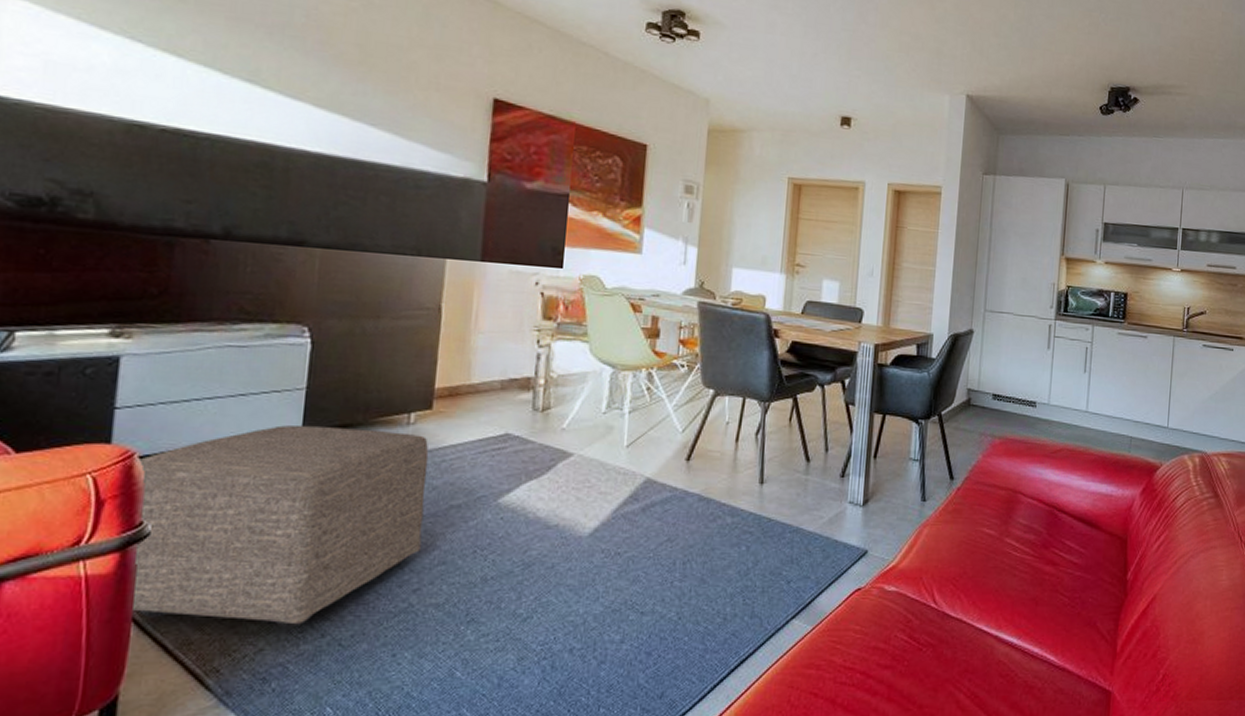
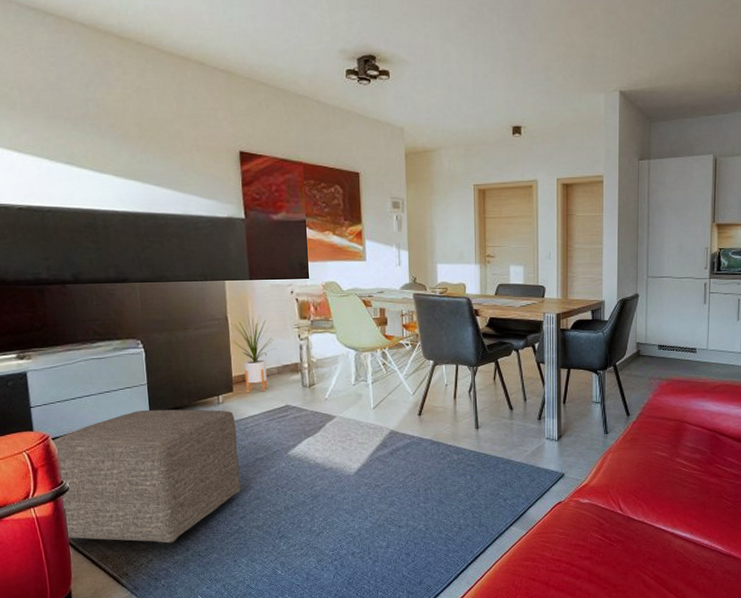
house plant: none [443,308,503,413] -> present [230,314,276,393]

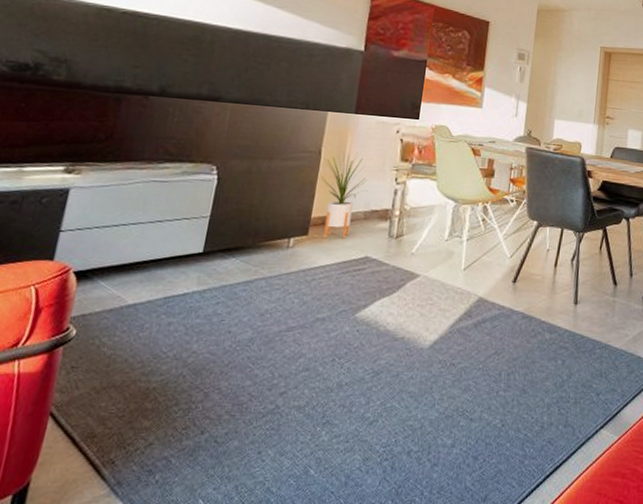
ottoman: present [50,409,241,546] -> none [52,247,303,425]

